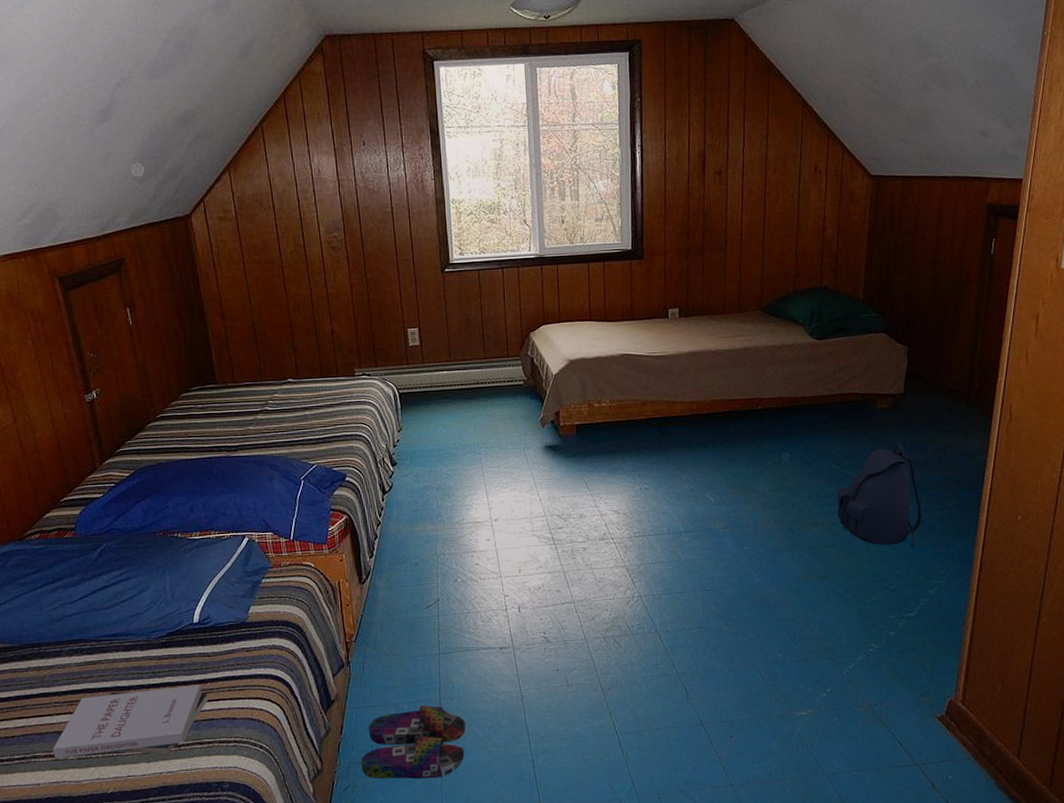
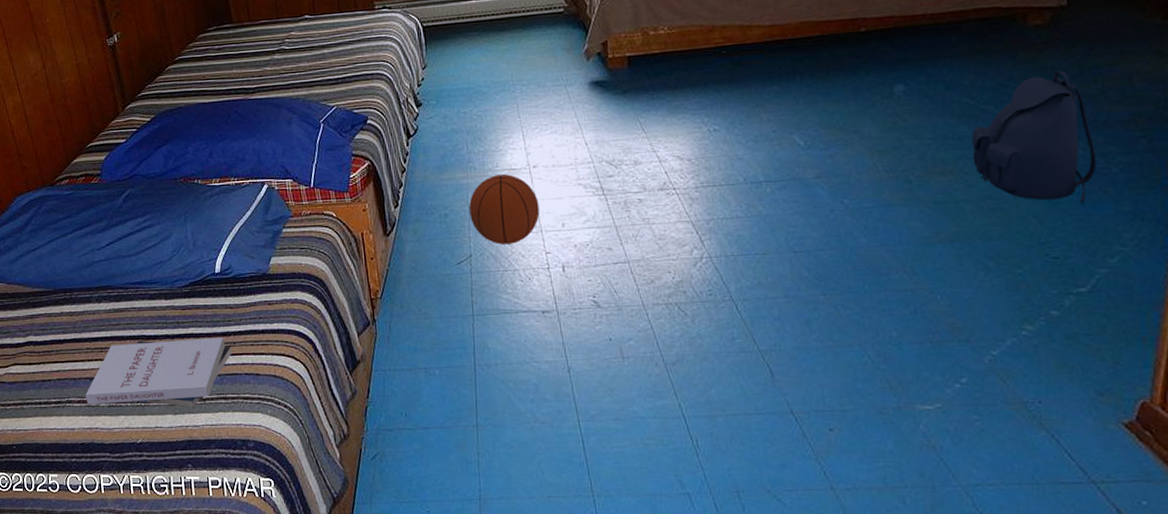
slippers: present [360,704,465,779] -> none [389,371,504,453]
basketball: none [437,527,500,590] -> present [468,174,540,245]

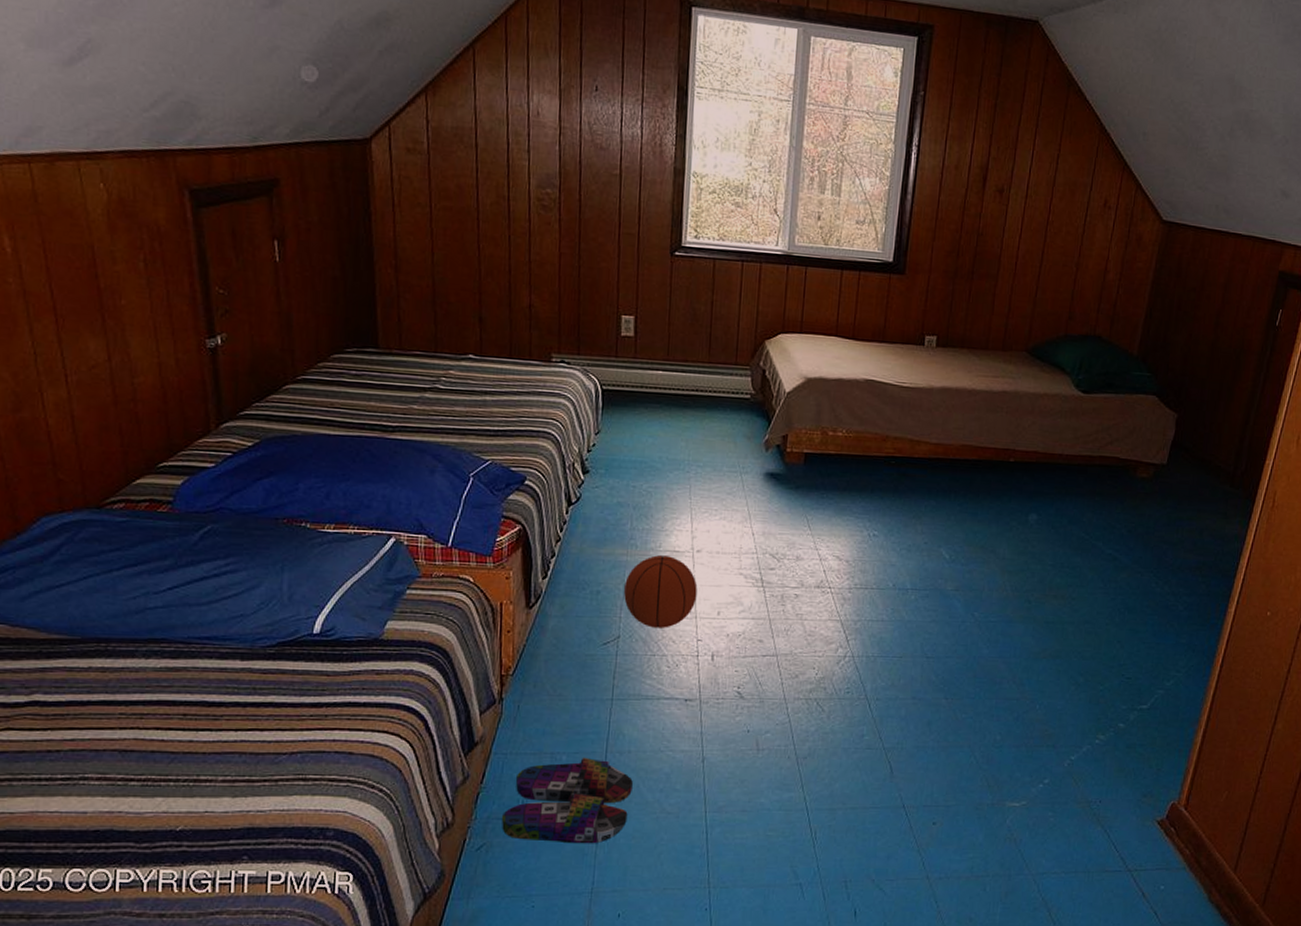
books: present [85,337,232,407] -> none [109,707,322,789]
slippers: none [389,371,504,453] -> present [501,757,633,844]
backpack: present [971,70,1097,204] -> none [1080,518,1170,635]

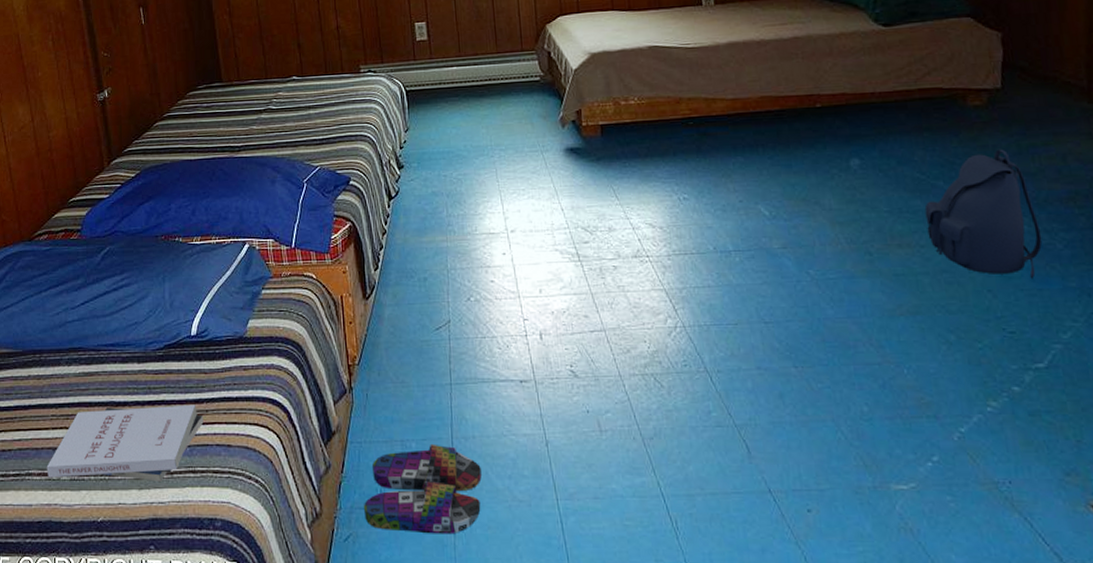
books: none [109,707,322,789] -> present [46,404,204,482]
basketball: present [623,555,698,628] -> none [447,238,517,310]
backpack: none [1080,518,1170,635] -> present [924,149,1043,279]

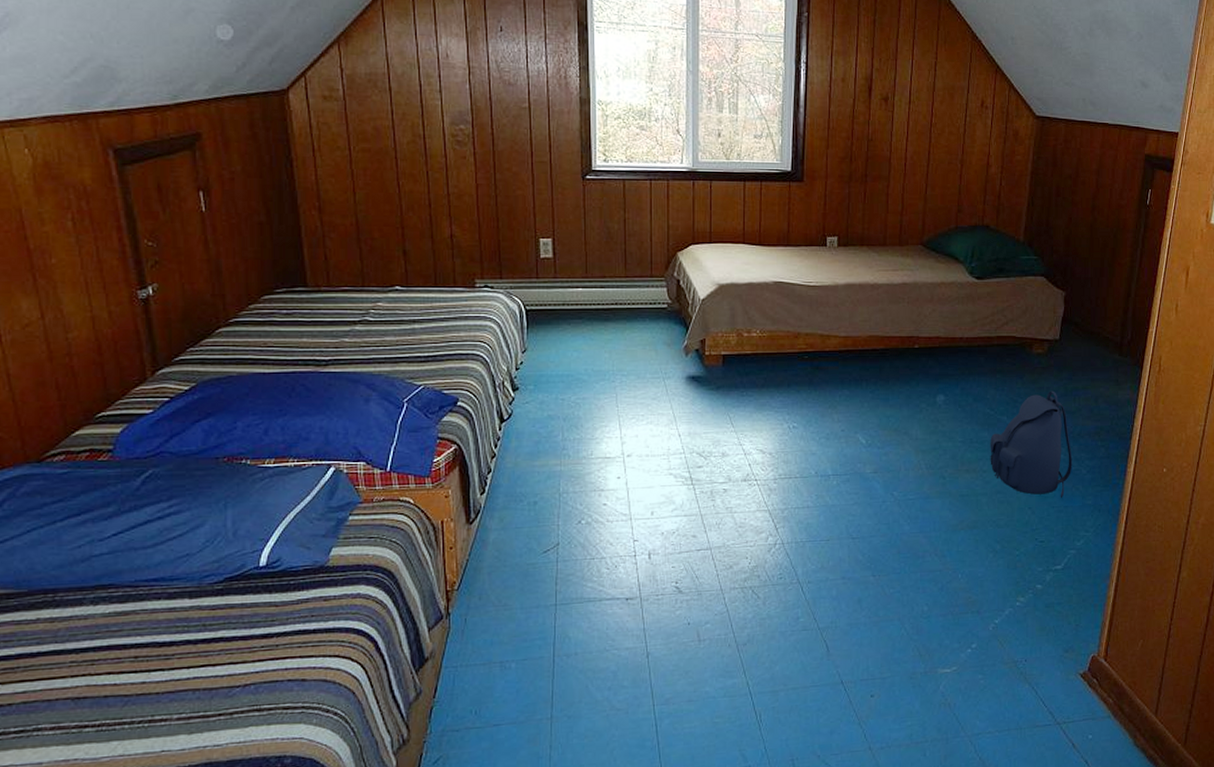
books: present [46,404,204,482] -> none [63,639,273,731]
slippers: present [363,443,482,535] -> none [455,663,581,749]

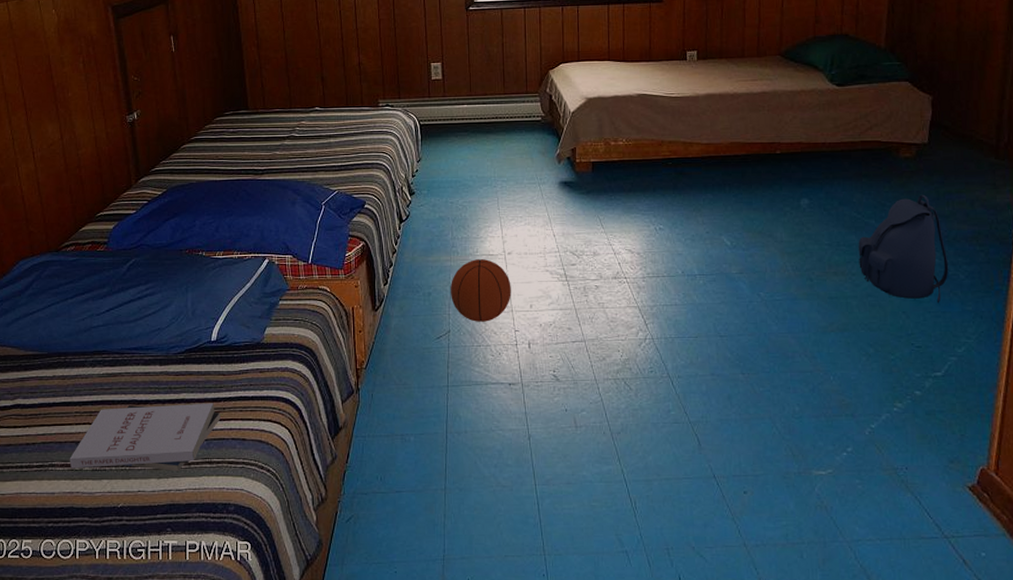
books: none [63,639,273,731] -> present [69,403,221,471]
basketball: none [559,463,630,533] -> present [450,259,511,322]

